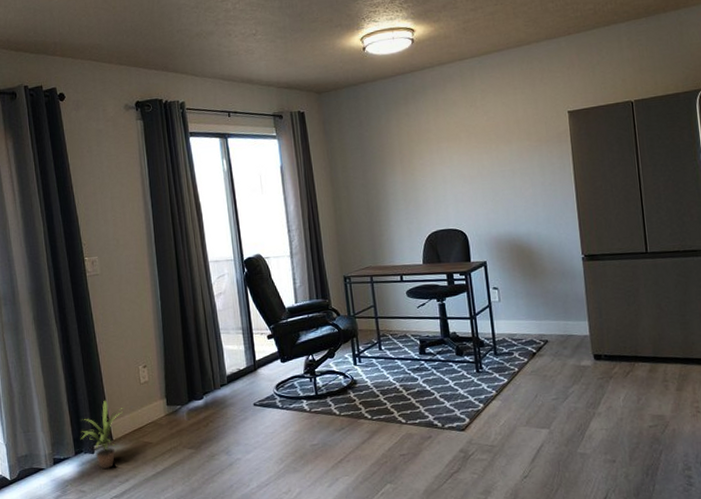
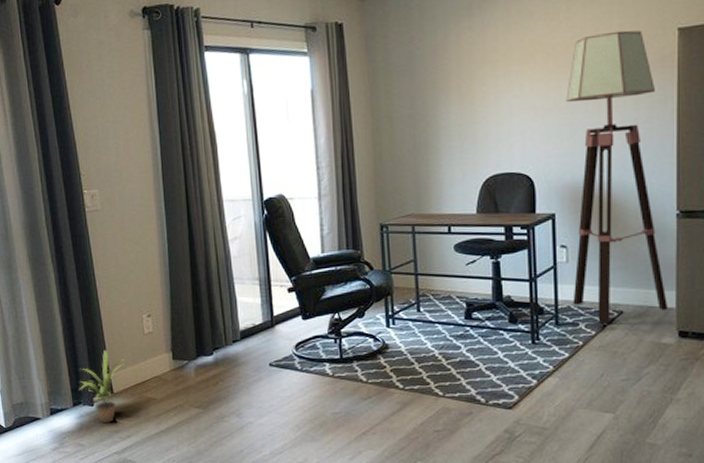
floor lamp: none [487,113,583,352] -> present [566,30,667,324]

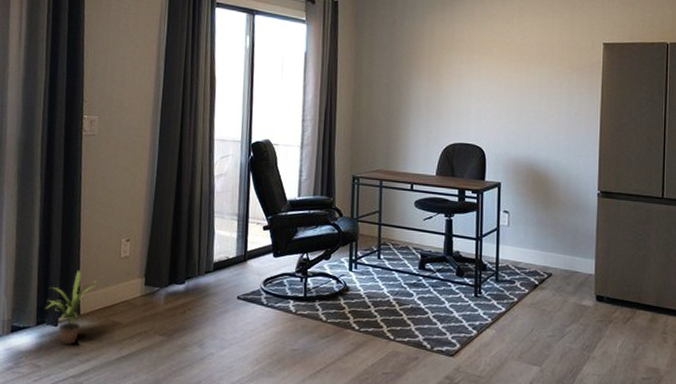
floor lamp: present [566,30,667,324] -> none [511,38,588,284]

